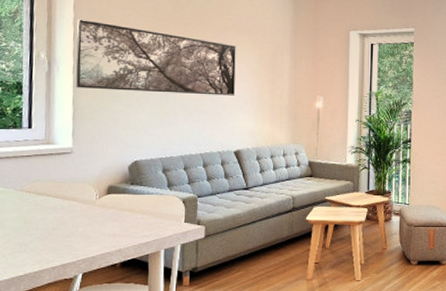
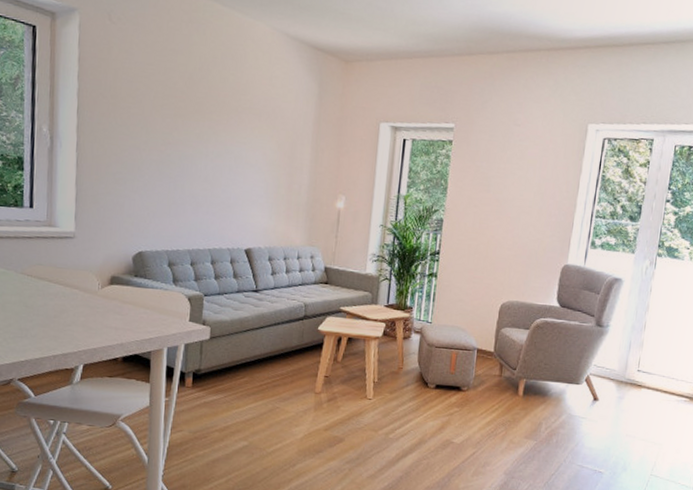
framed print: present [76,19,236,96] -> none [79,90,252,188]

